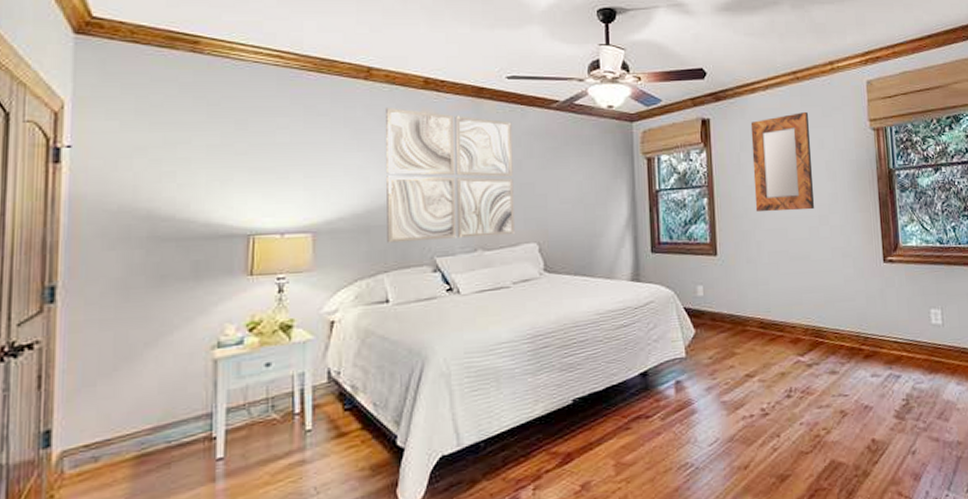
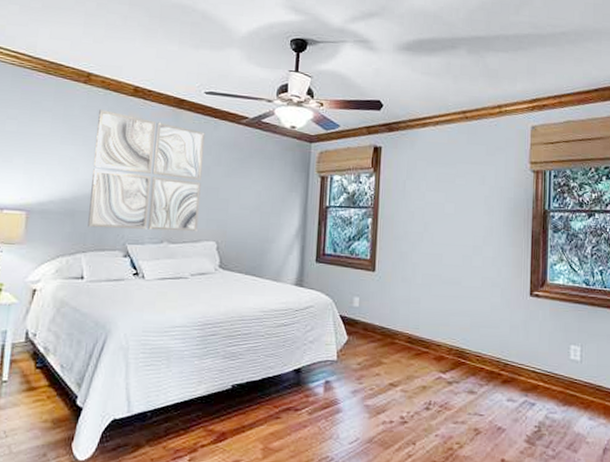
home mirror: present [750,112,815,212] -> none [415,149,473,240]

